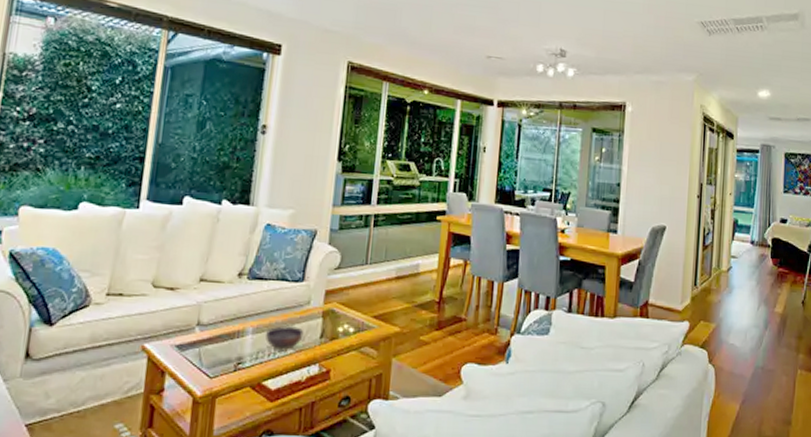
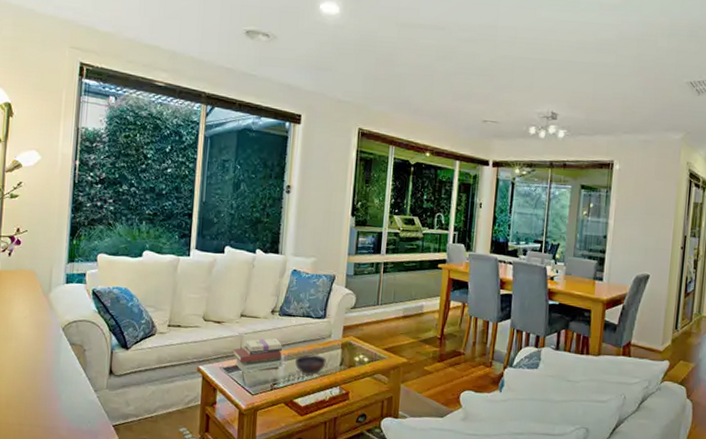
books: none [187,306,251,350] -> present [232,338,283,373]

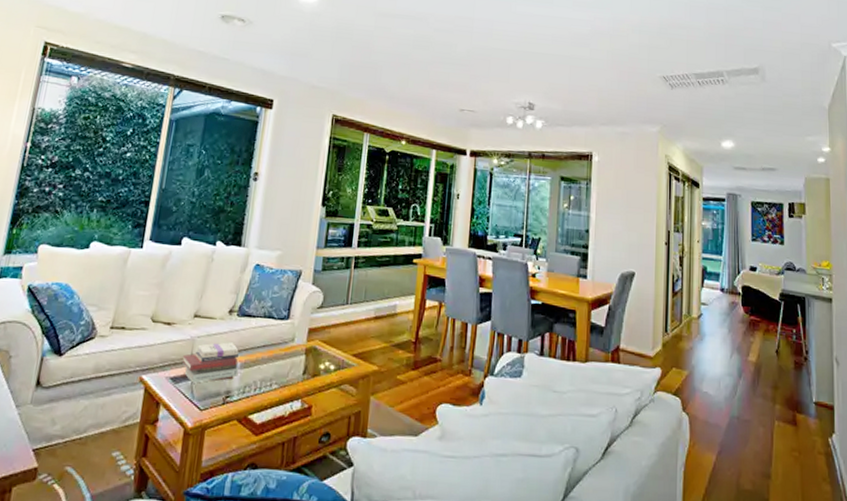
bowl: present [294,354,327,375] -> none [252,361,288,385]

